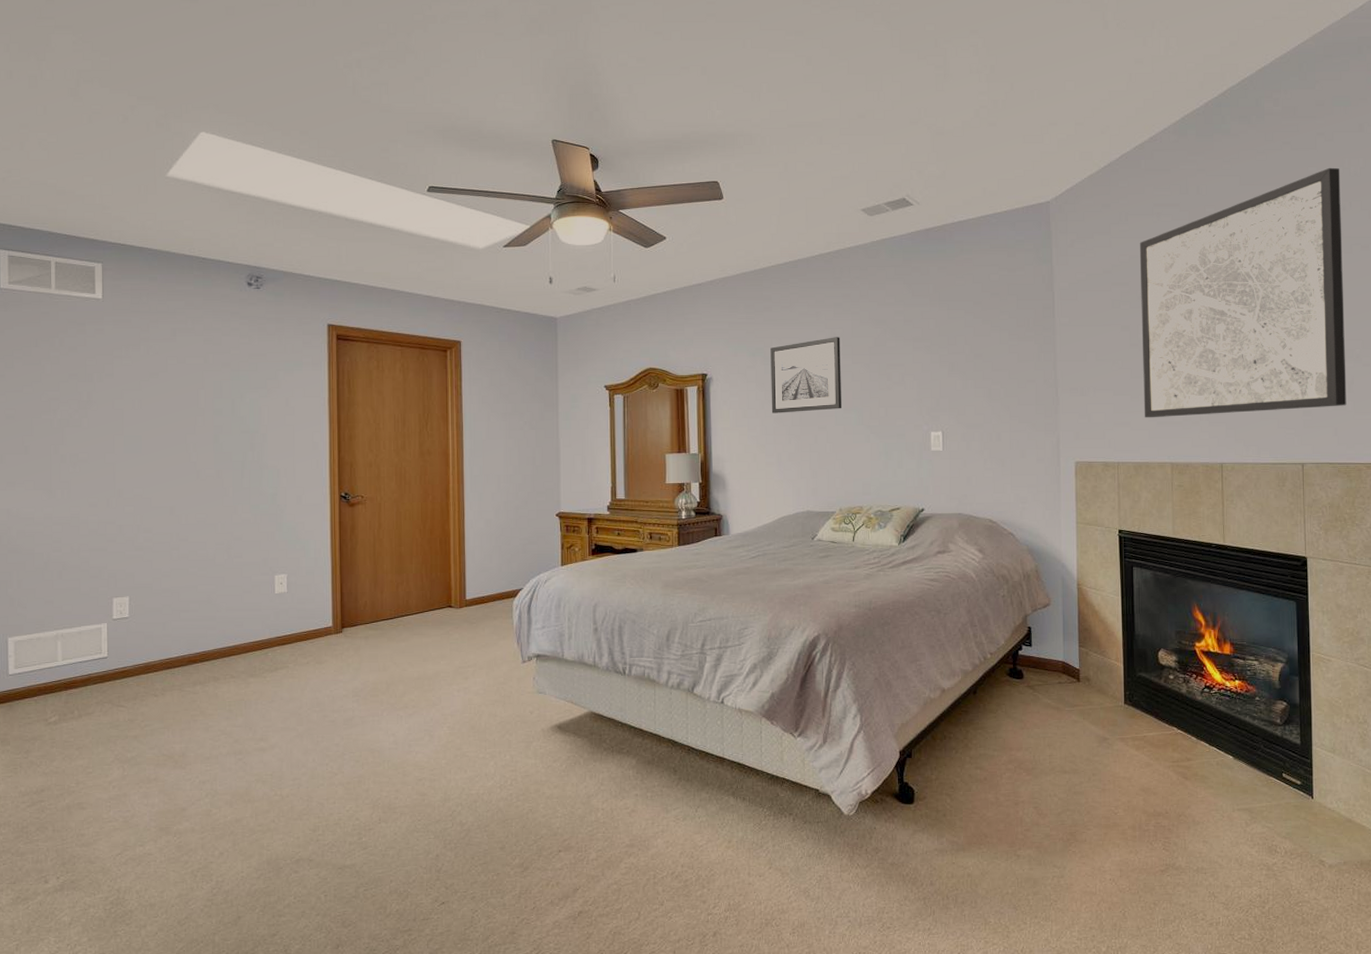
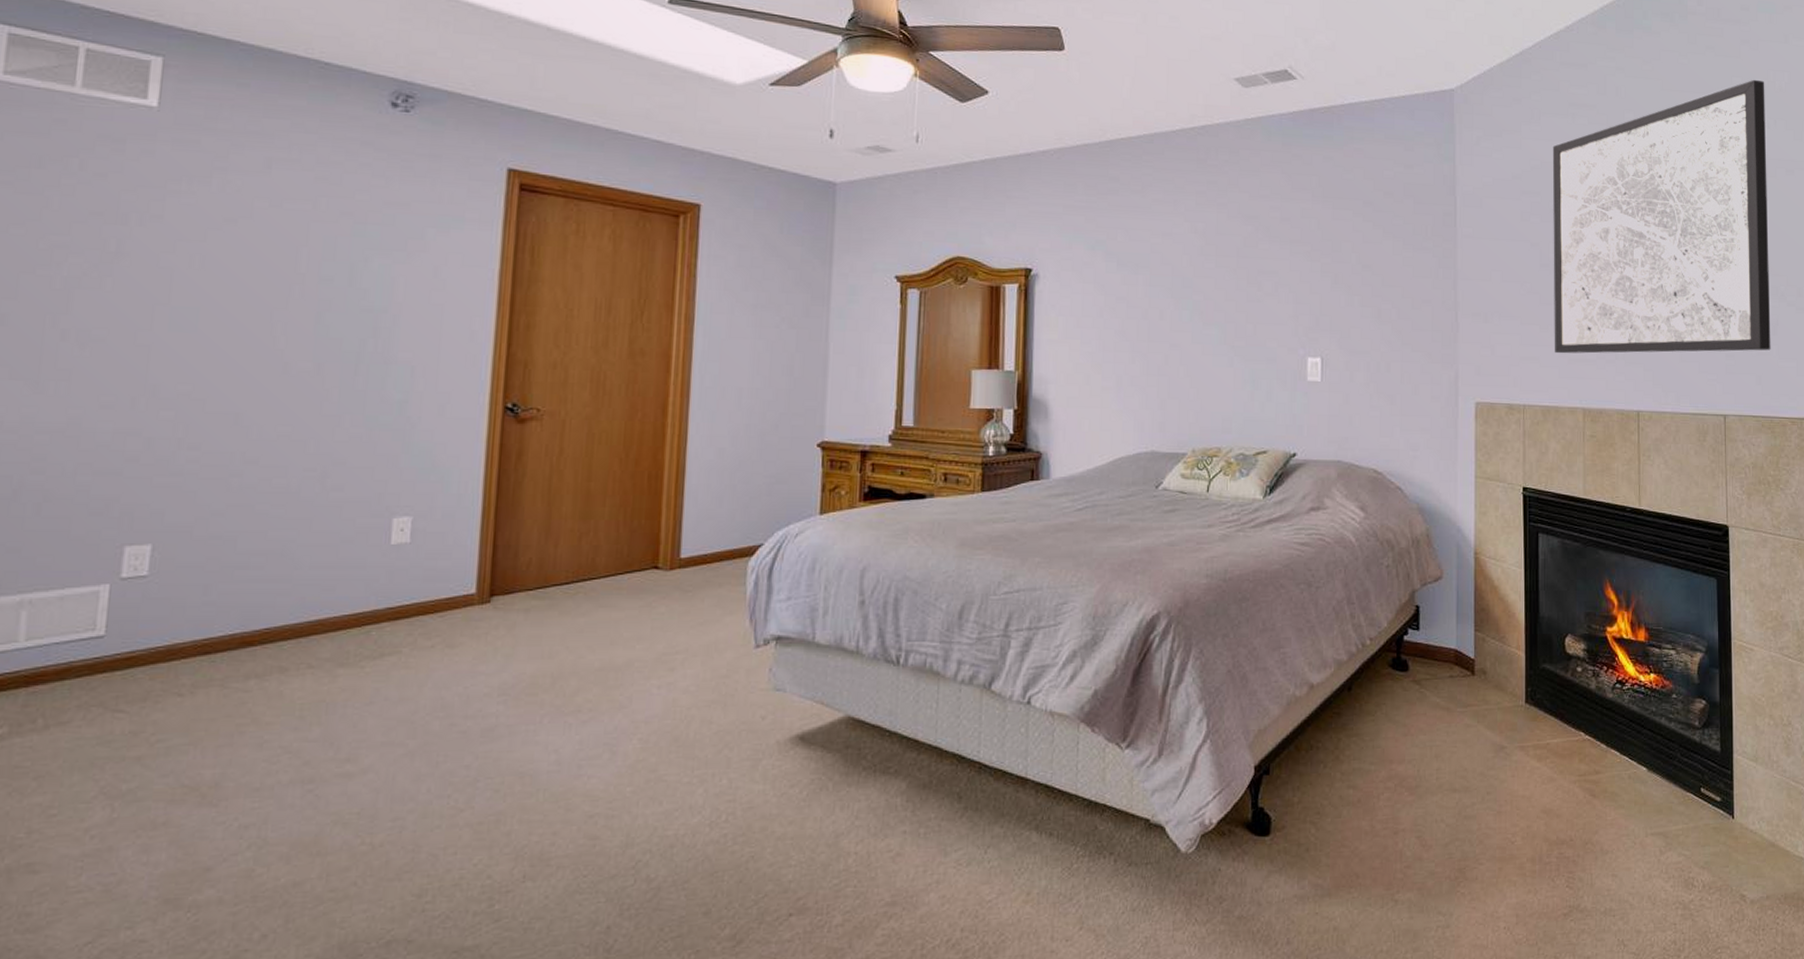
wall art: present [770,337,842,413] -> none [1112,232,1203,325]

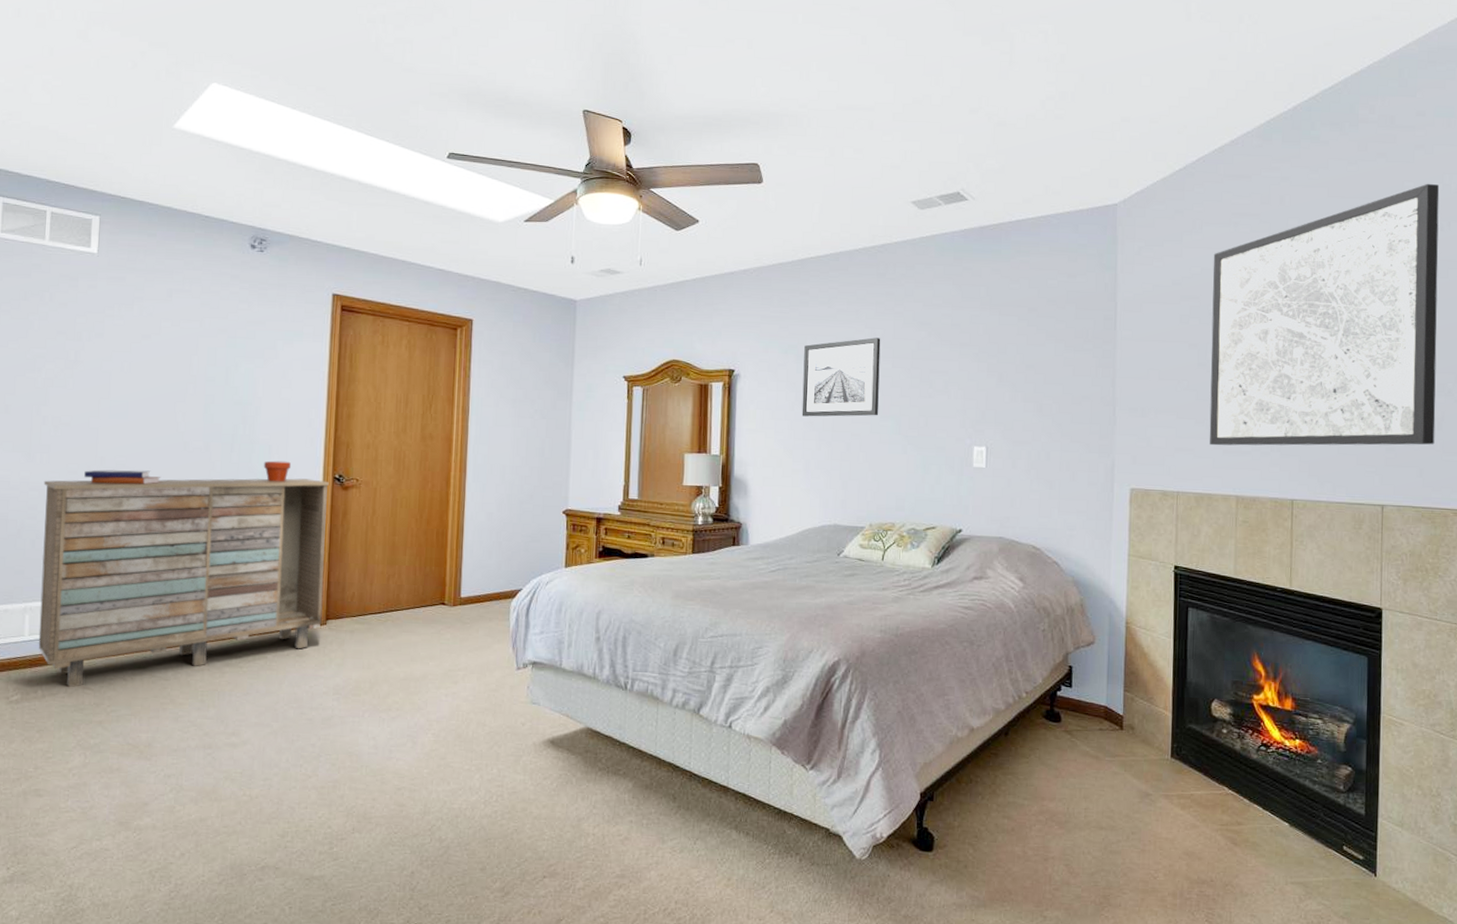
dresser: none [40,386,498,711] -> present [38,460,329,687]
wall art: none [1112,232,1203,325] -> present [801,337,881,417]

